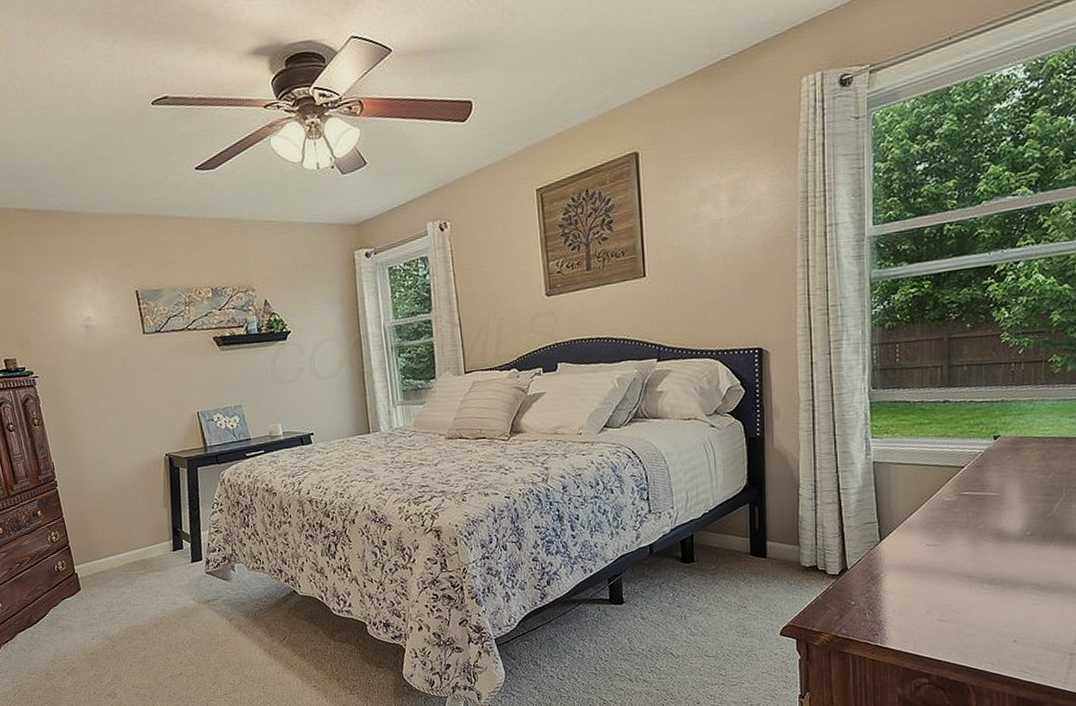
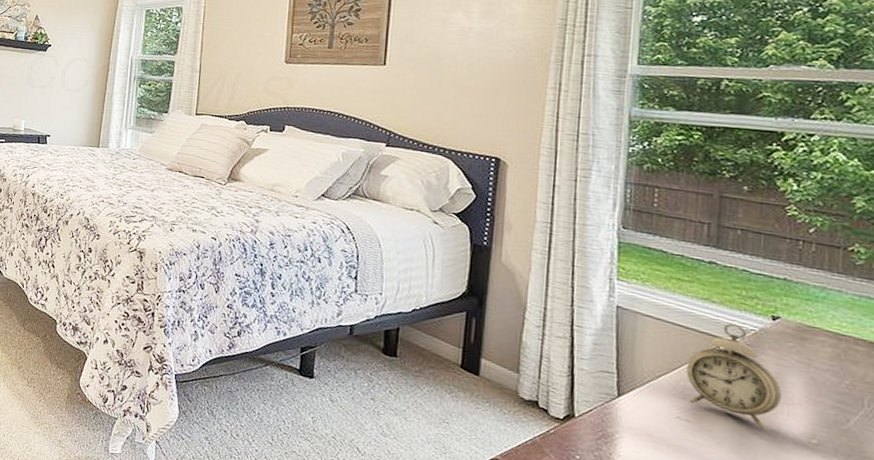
alarm clock: none [932,451,1003,536] -> present [686,323,781,430]

